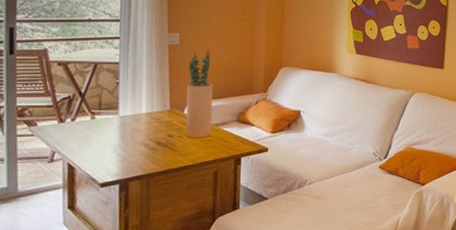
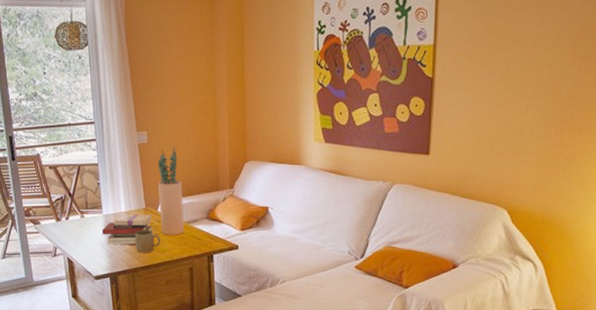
books: none [115,116,176,149] -> present [101,214,152,246]
mug: none [153,133,185,158] -> present [134,230,161,254]

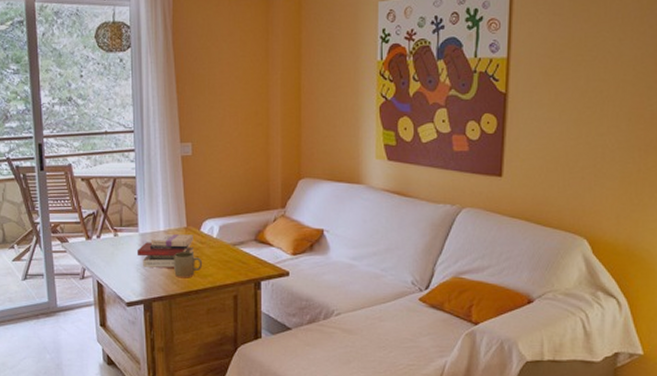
vase: present [157,146,184,236] -> none [202,159,229,259]

